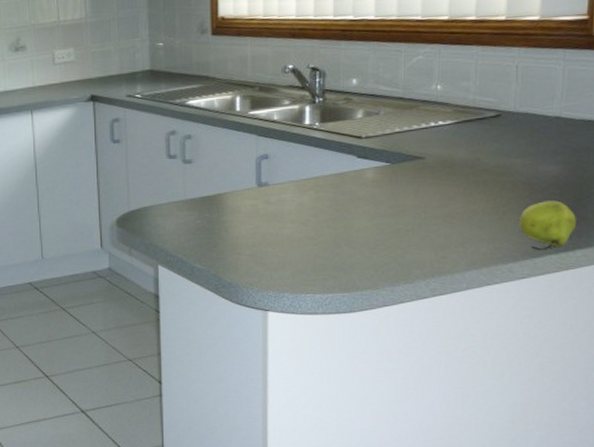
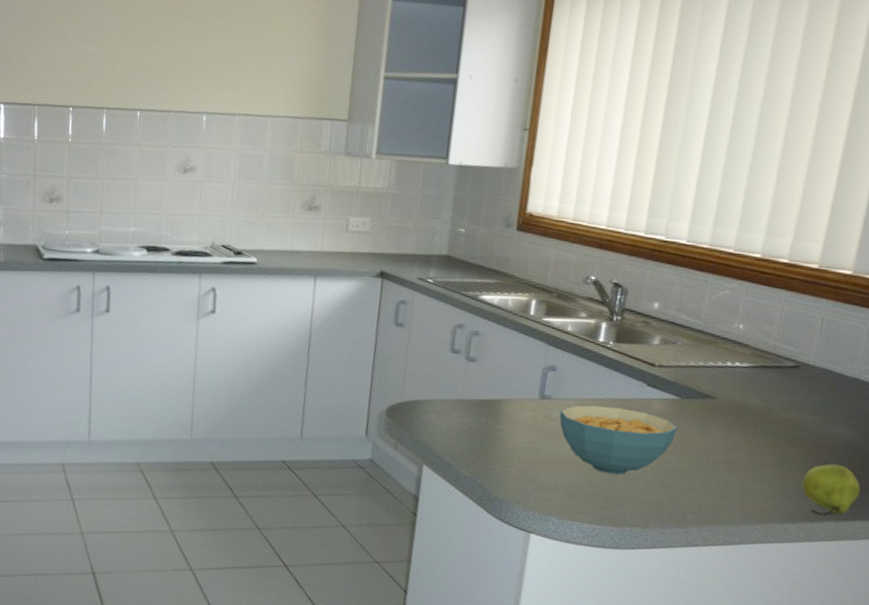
cereal bowl: none [279,182,392,245] -> present [559,405,678,475]

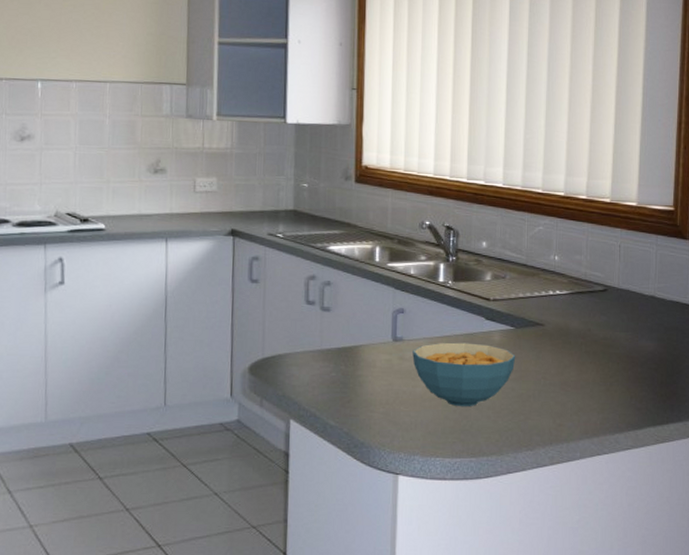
fruit: present [802,464,861,516] -> none [624,375,669,423]

